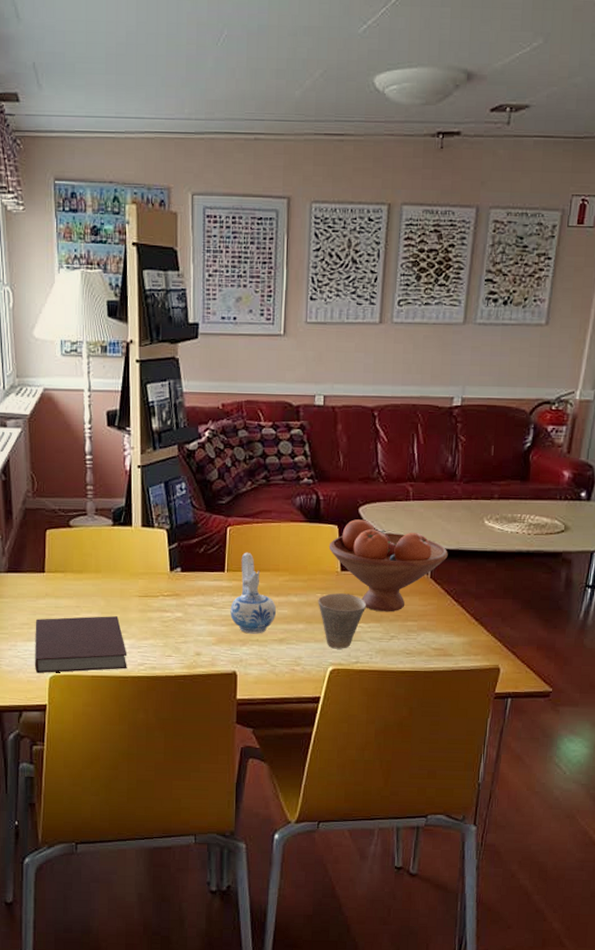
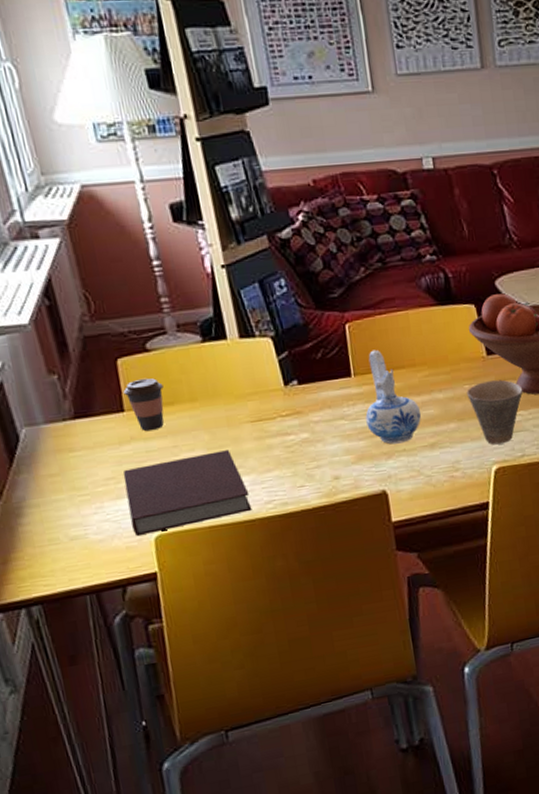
coffee cup: none [47,548,77,591] -> present [123,378,164,431]

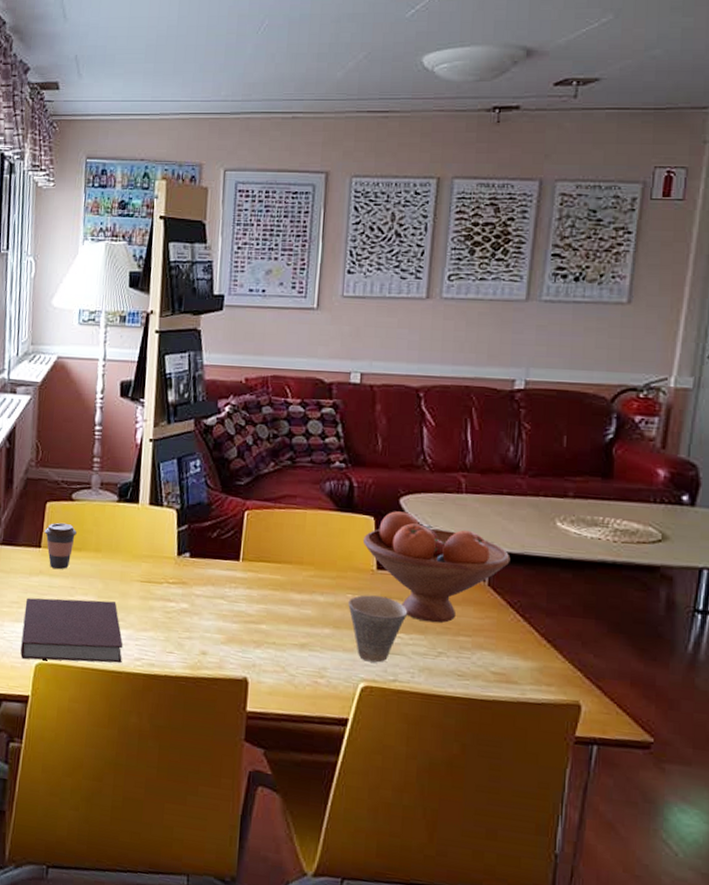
ceramic pitcher: present [365,349,421,445] -> none [243,540,298,636]

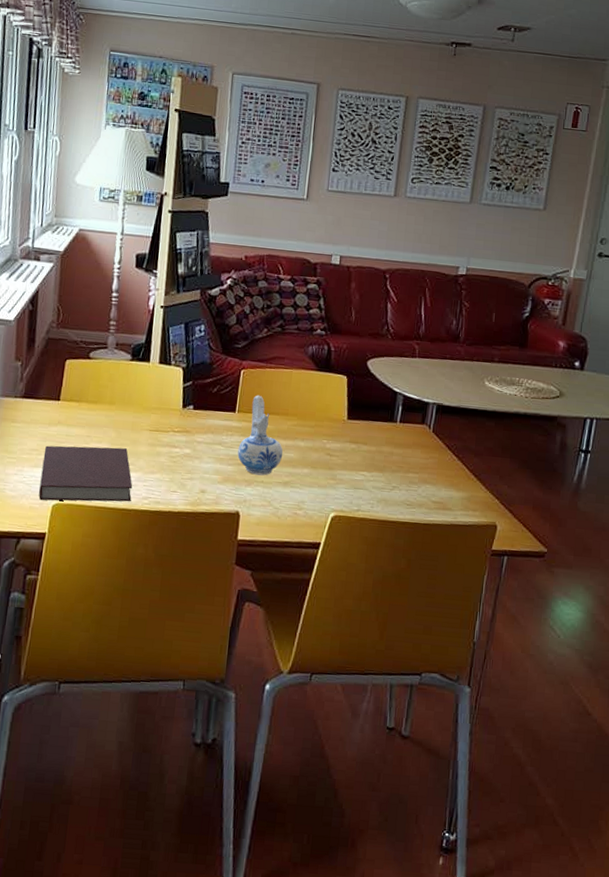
coffee cup: present [44,522,77,570] -> none [63,378,93,420]
ceramic pitcher: none [243,540,298,636] -> present [237,395,283,476]
cup: present [348,595,408,663] -> none [323,440,371,496]
fruit bowl: present [362,511,511,623] -> none [337,371,450,463]

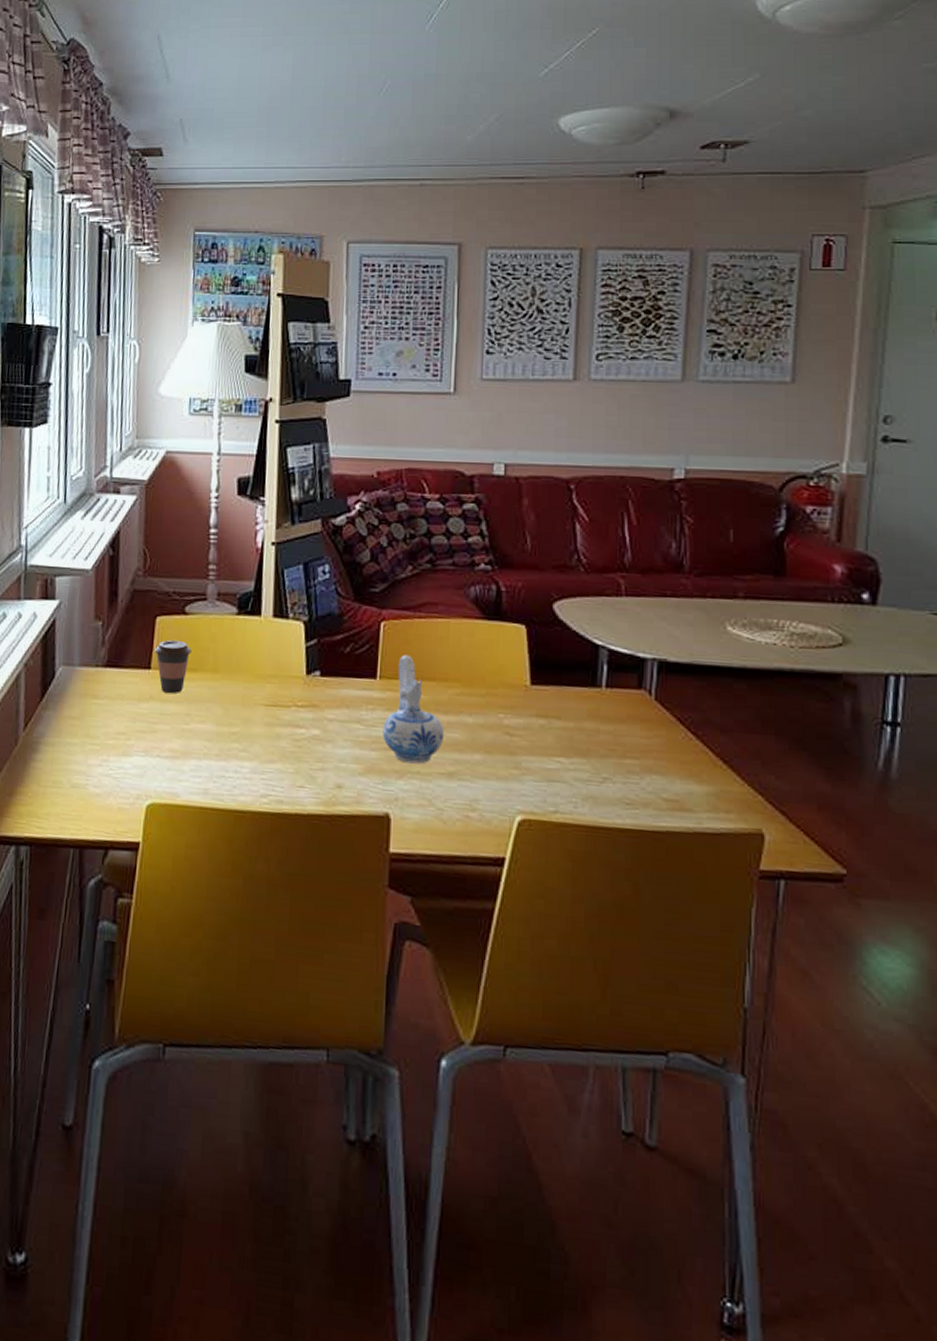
notebook: present [38,445,133,502] -> none [129,727,247,801]
coffee cup: none [63,378,93,420] -> present [154,639,192,694]

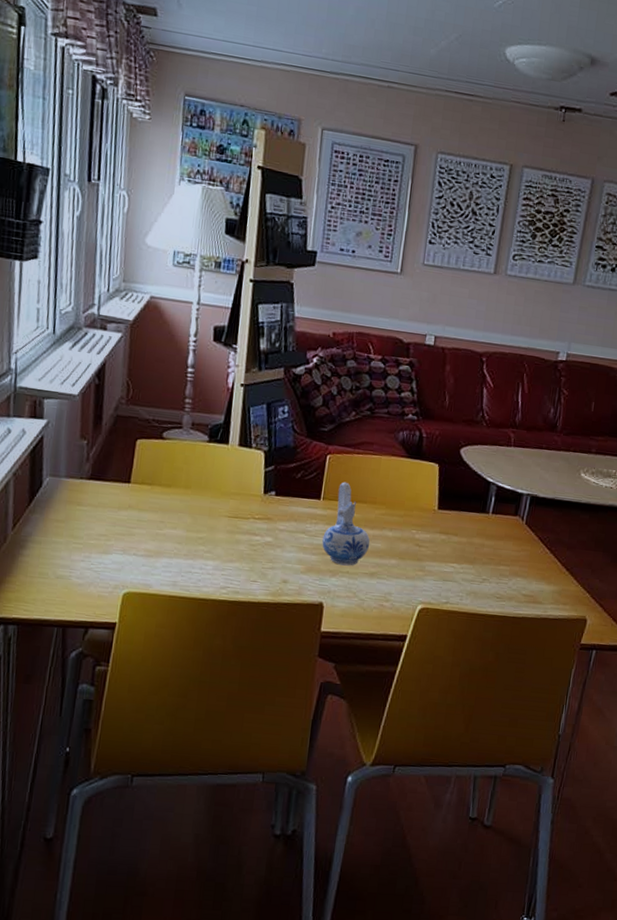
coffee cup: present [154,639,192,694] -> none [134,459,167,505]

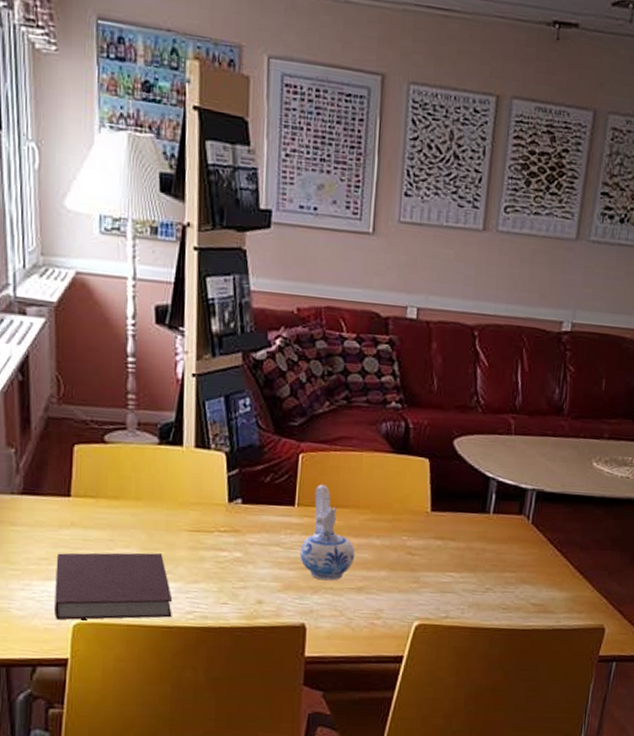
notebook: none [108,531,210,592] -> present [54,552,173,621]

